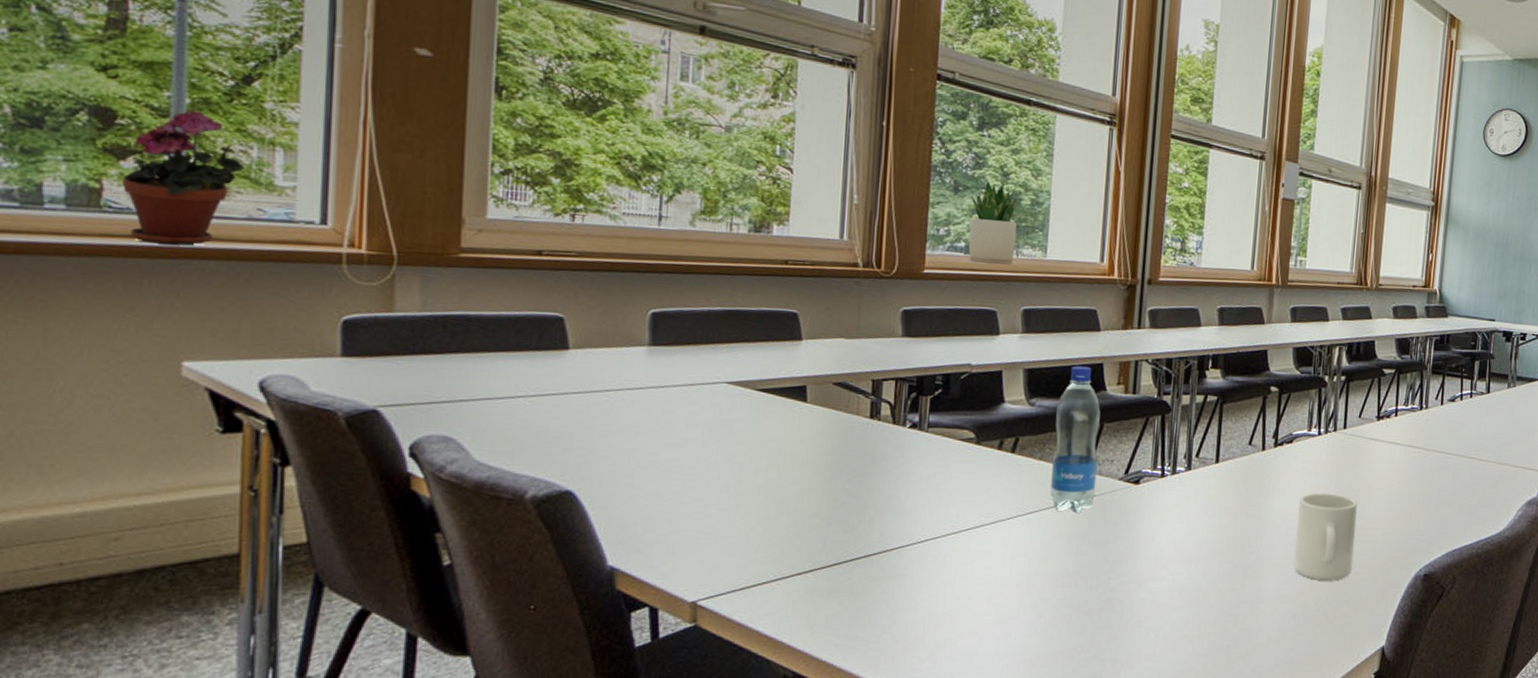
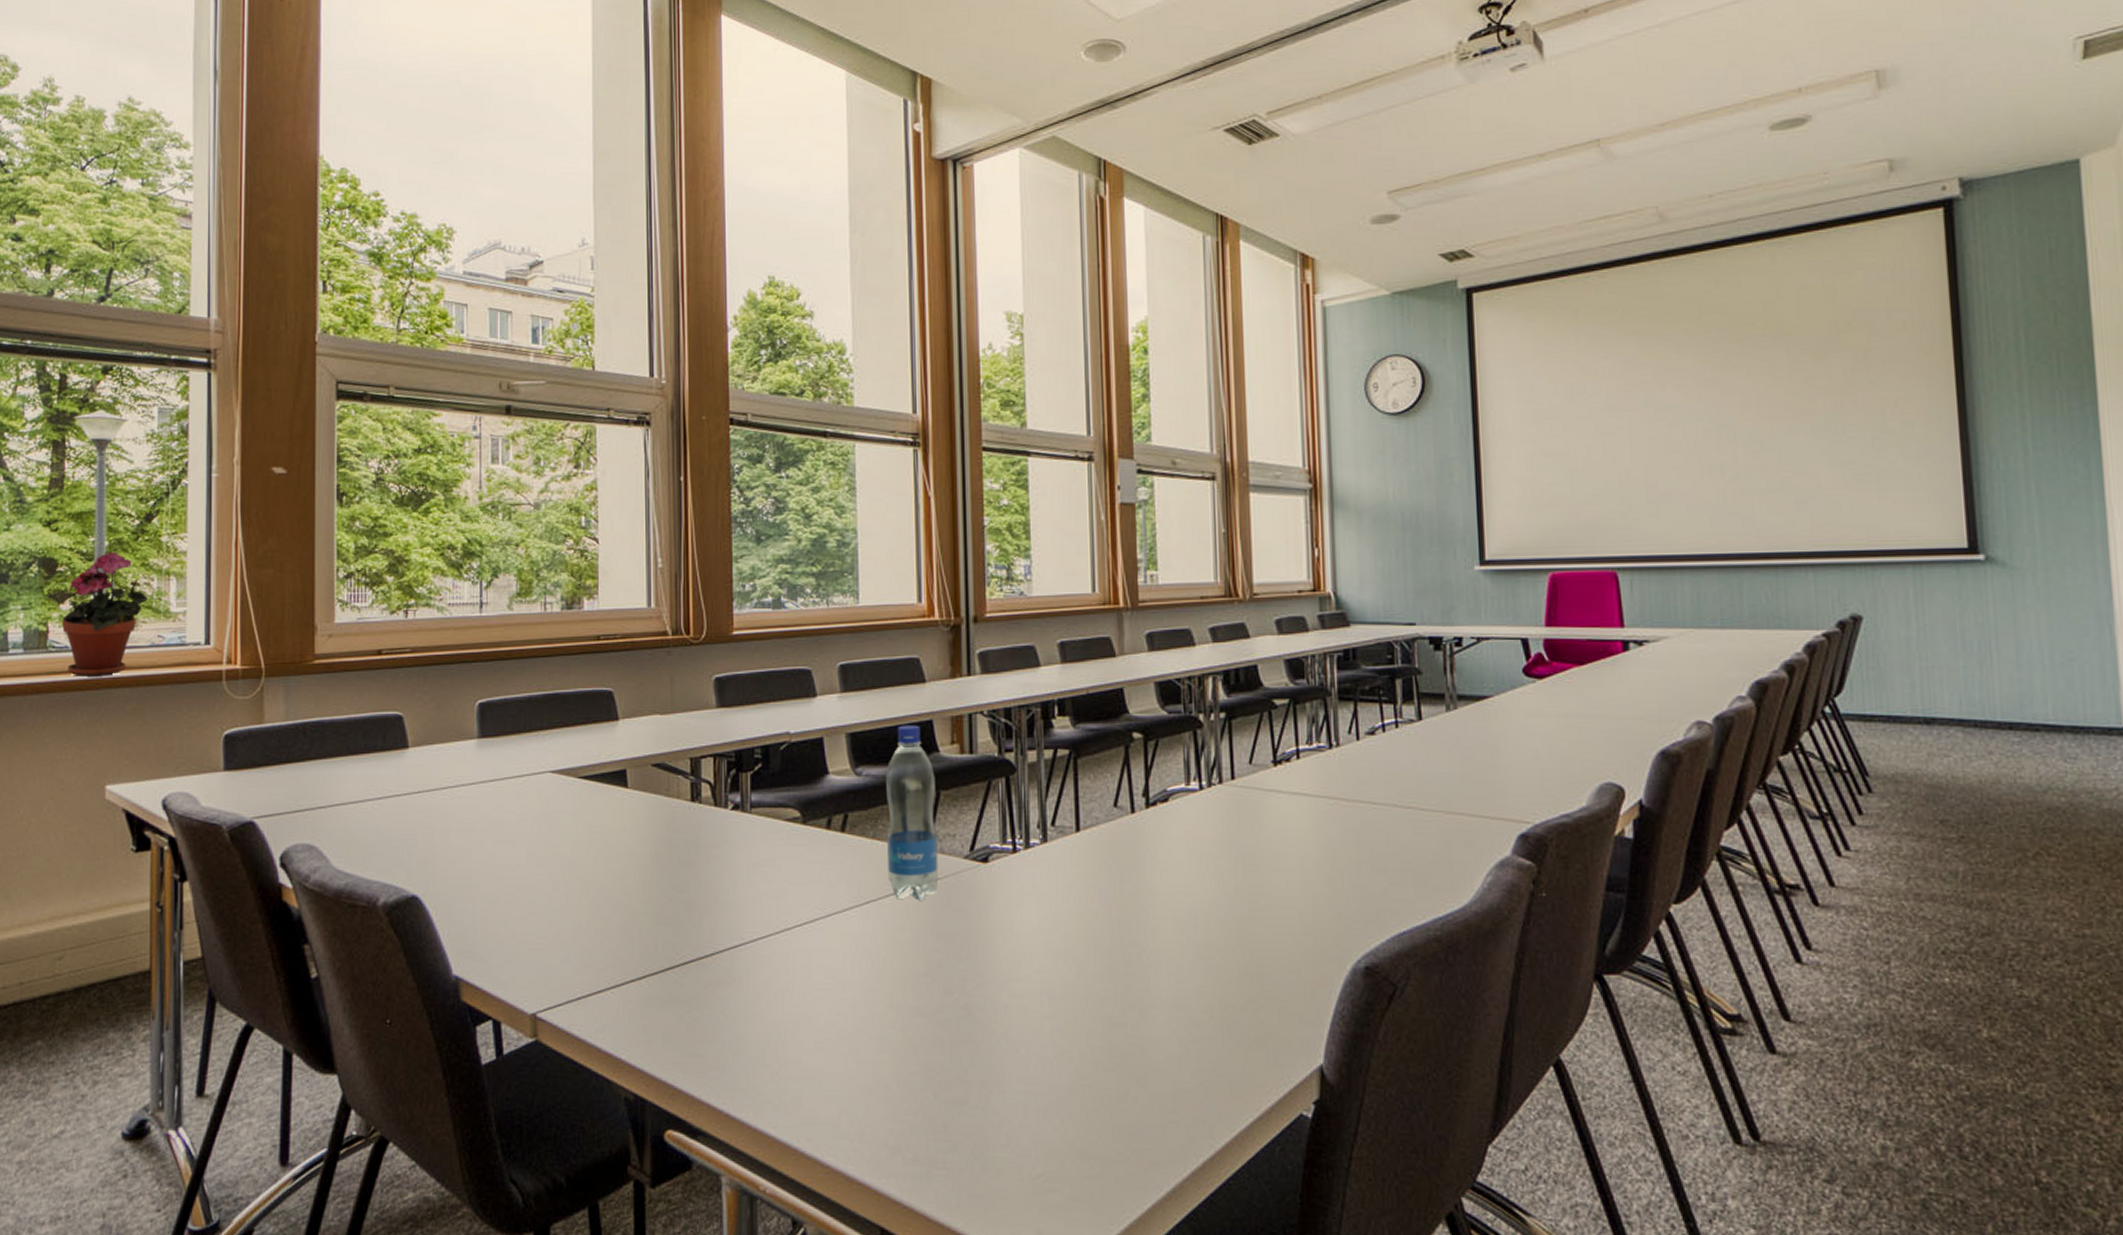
planter: present [968,179,1020,265] -> none [774,521,825,618]
cup: present [1294,492,1357,580] -> none [1186,862,1266,977]

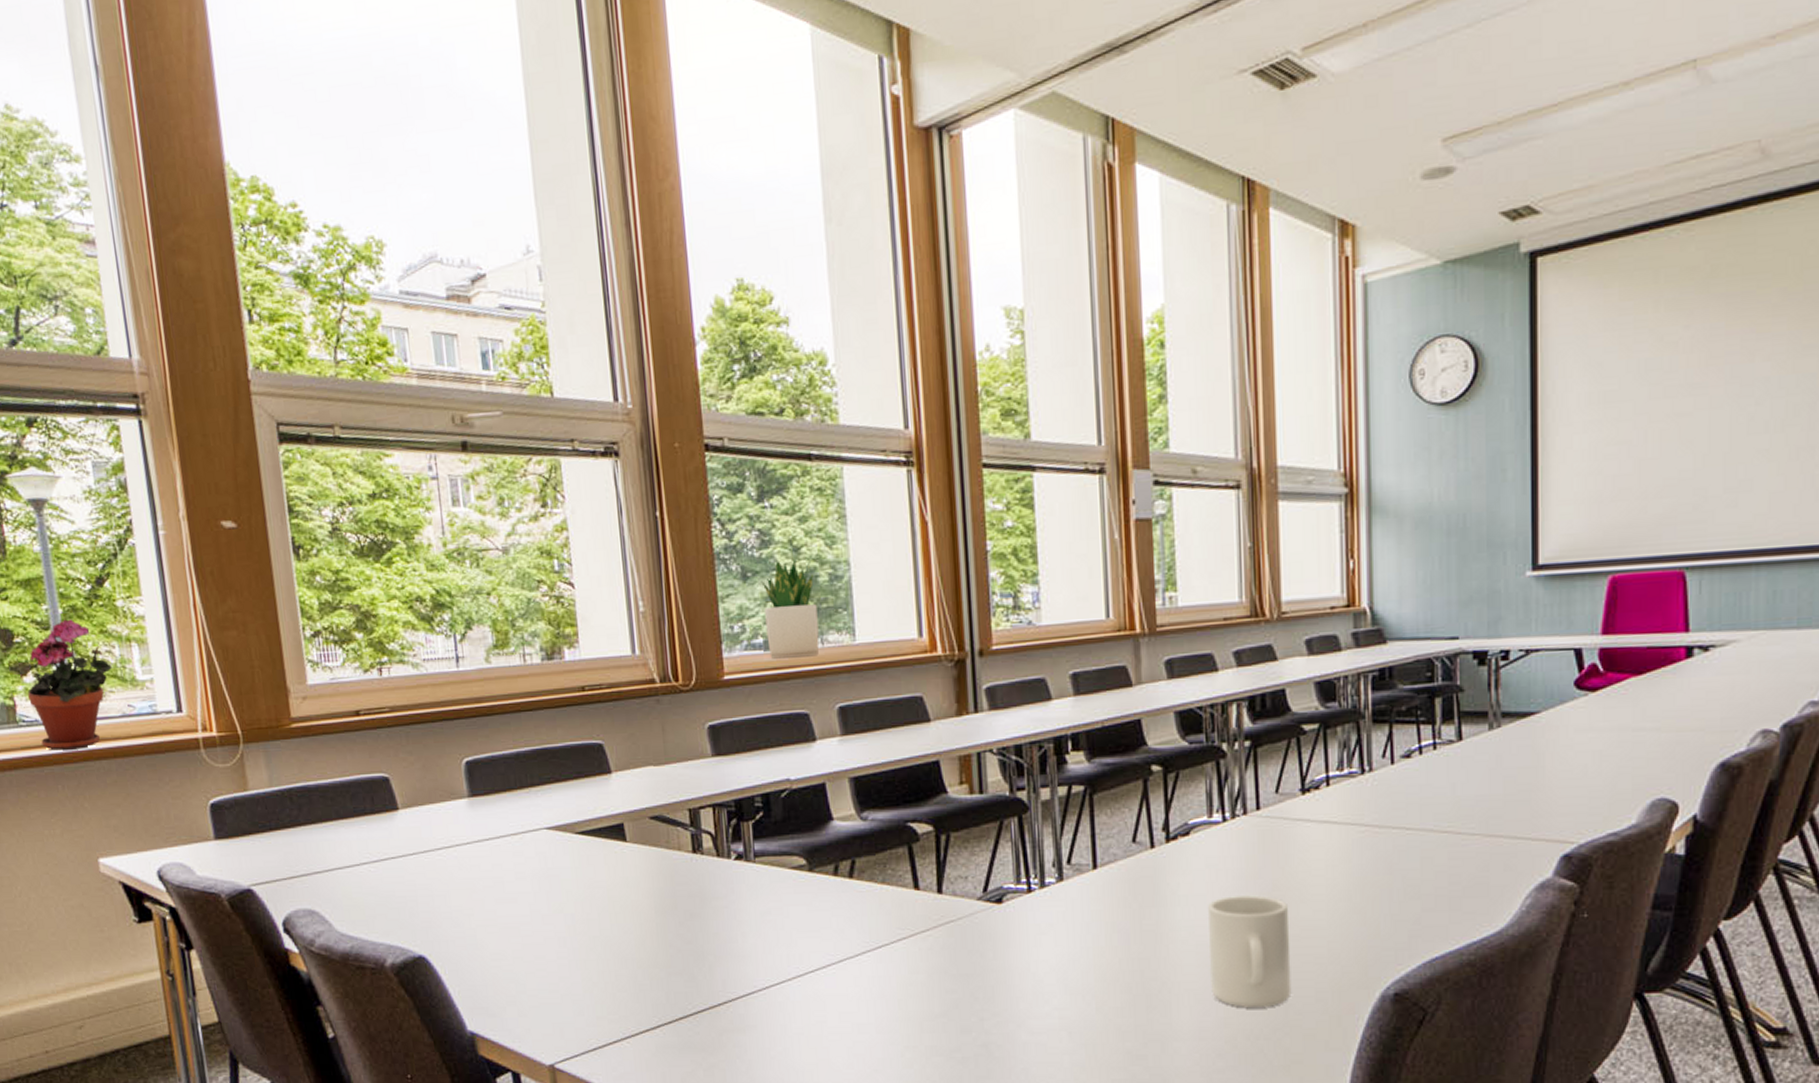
planter: none [774,521,825,618] -> present [761,553,819,660]
bottle: present [885,725,939,900] -> none [892,766,952,943]
cup: none [1186,862,1266,977] -> present [1208,894,1292,1007]

